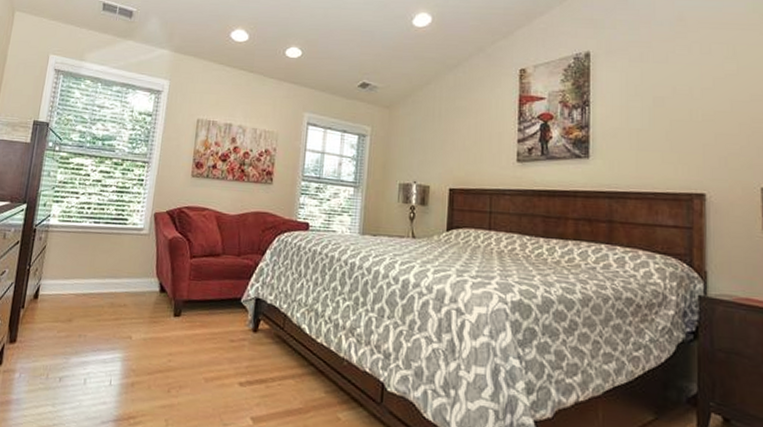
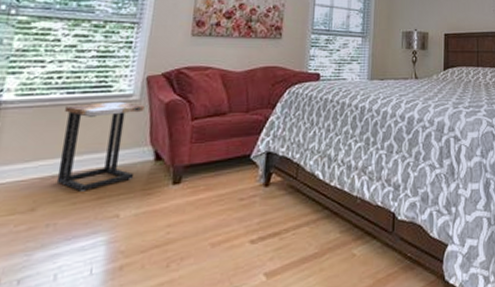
side table: none [86,233,152,311] -> present [56,101,145,192]

